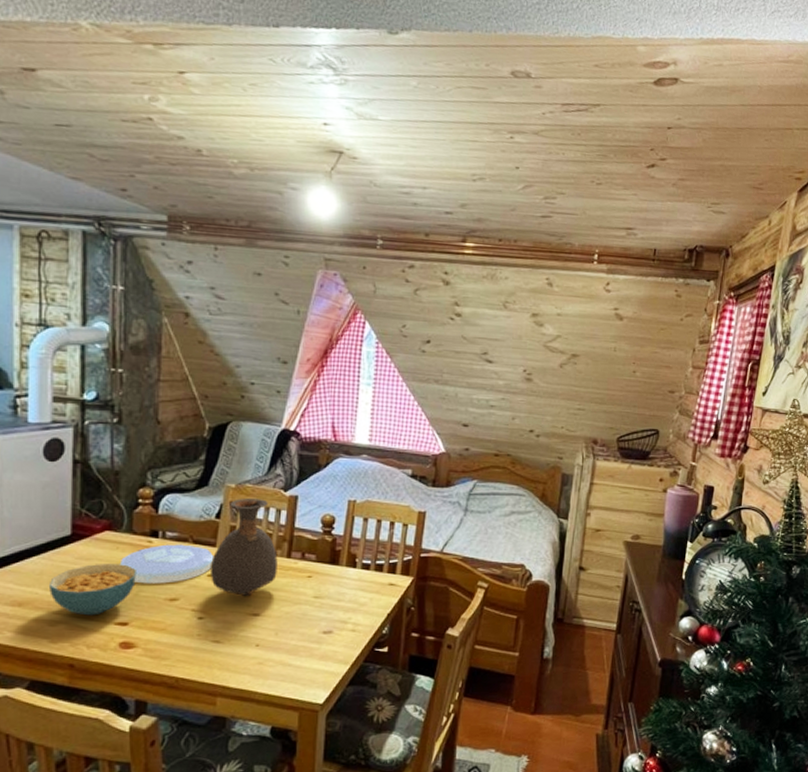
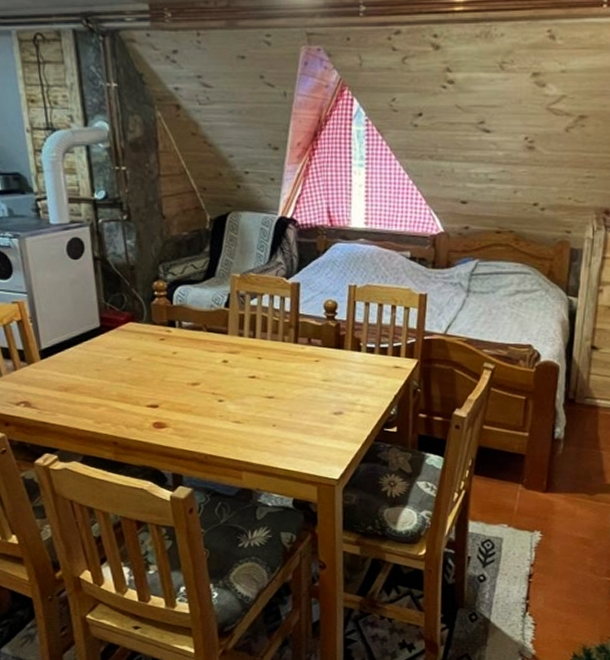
cereal bowl: present [48,564,136,616] -> none [87,352,161,399]
plate: present [119,544,214,584] -> none [144,333,228,370]
vase: present [209,497,278,596] -> none [224,286,286,380]

